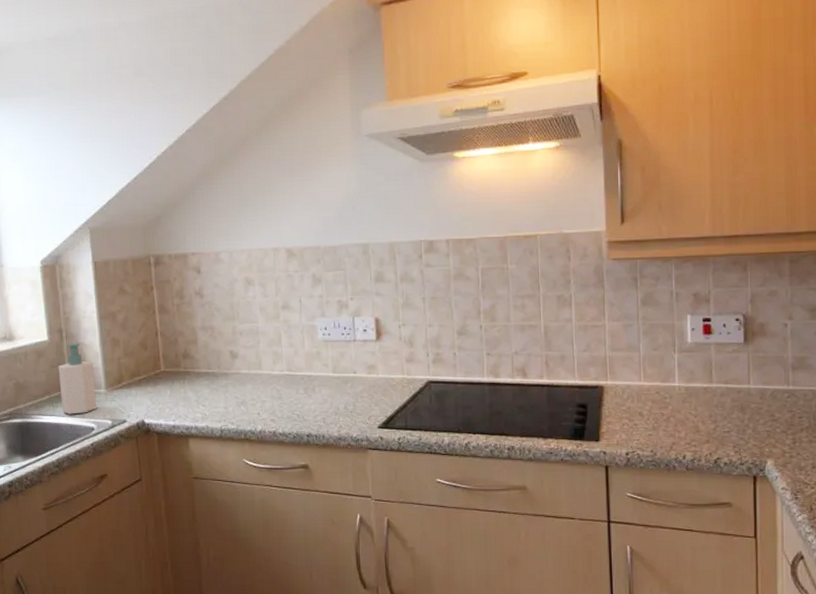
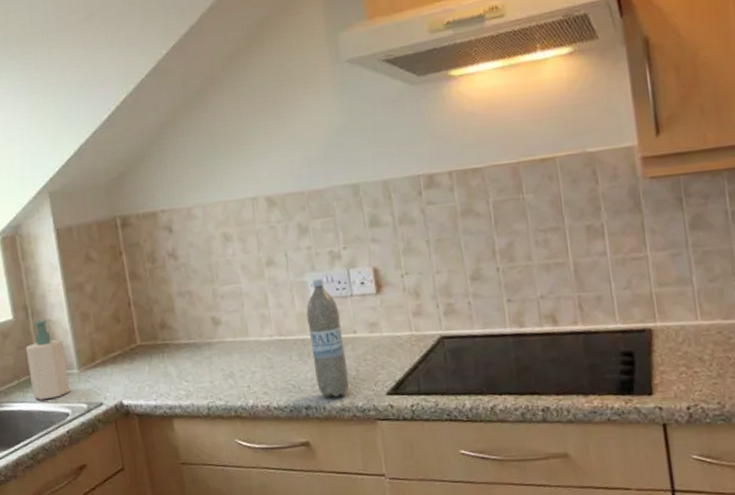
water bottle: none [314,324,347,427] -> present [306,279,349,397]

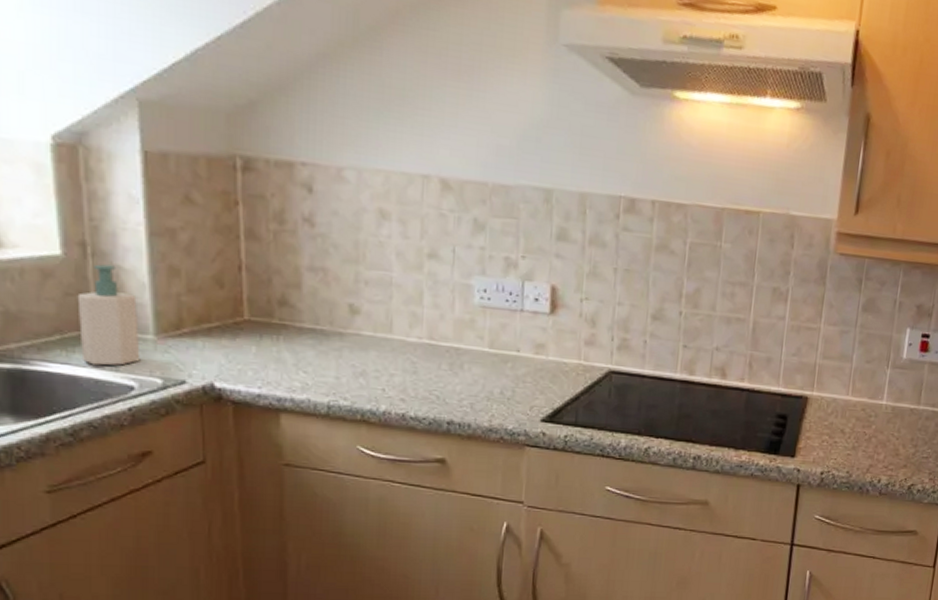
water bottle: present [306,279,349,397] -> none [465,285,505,416]

